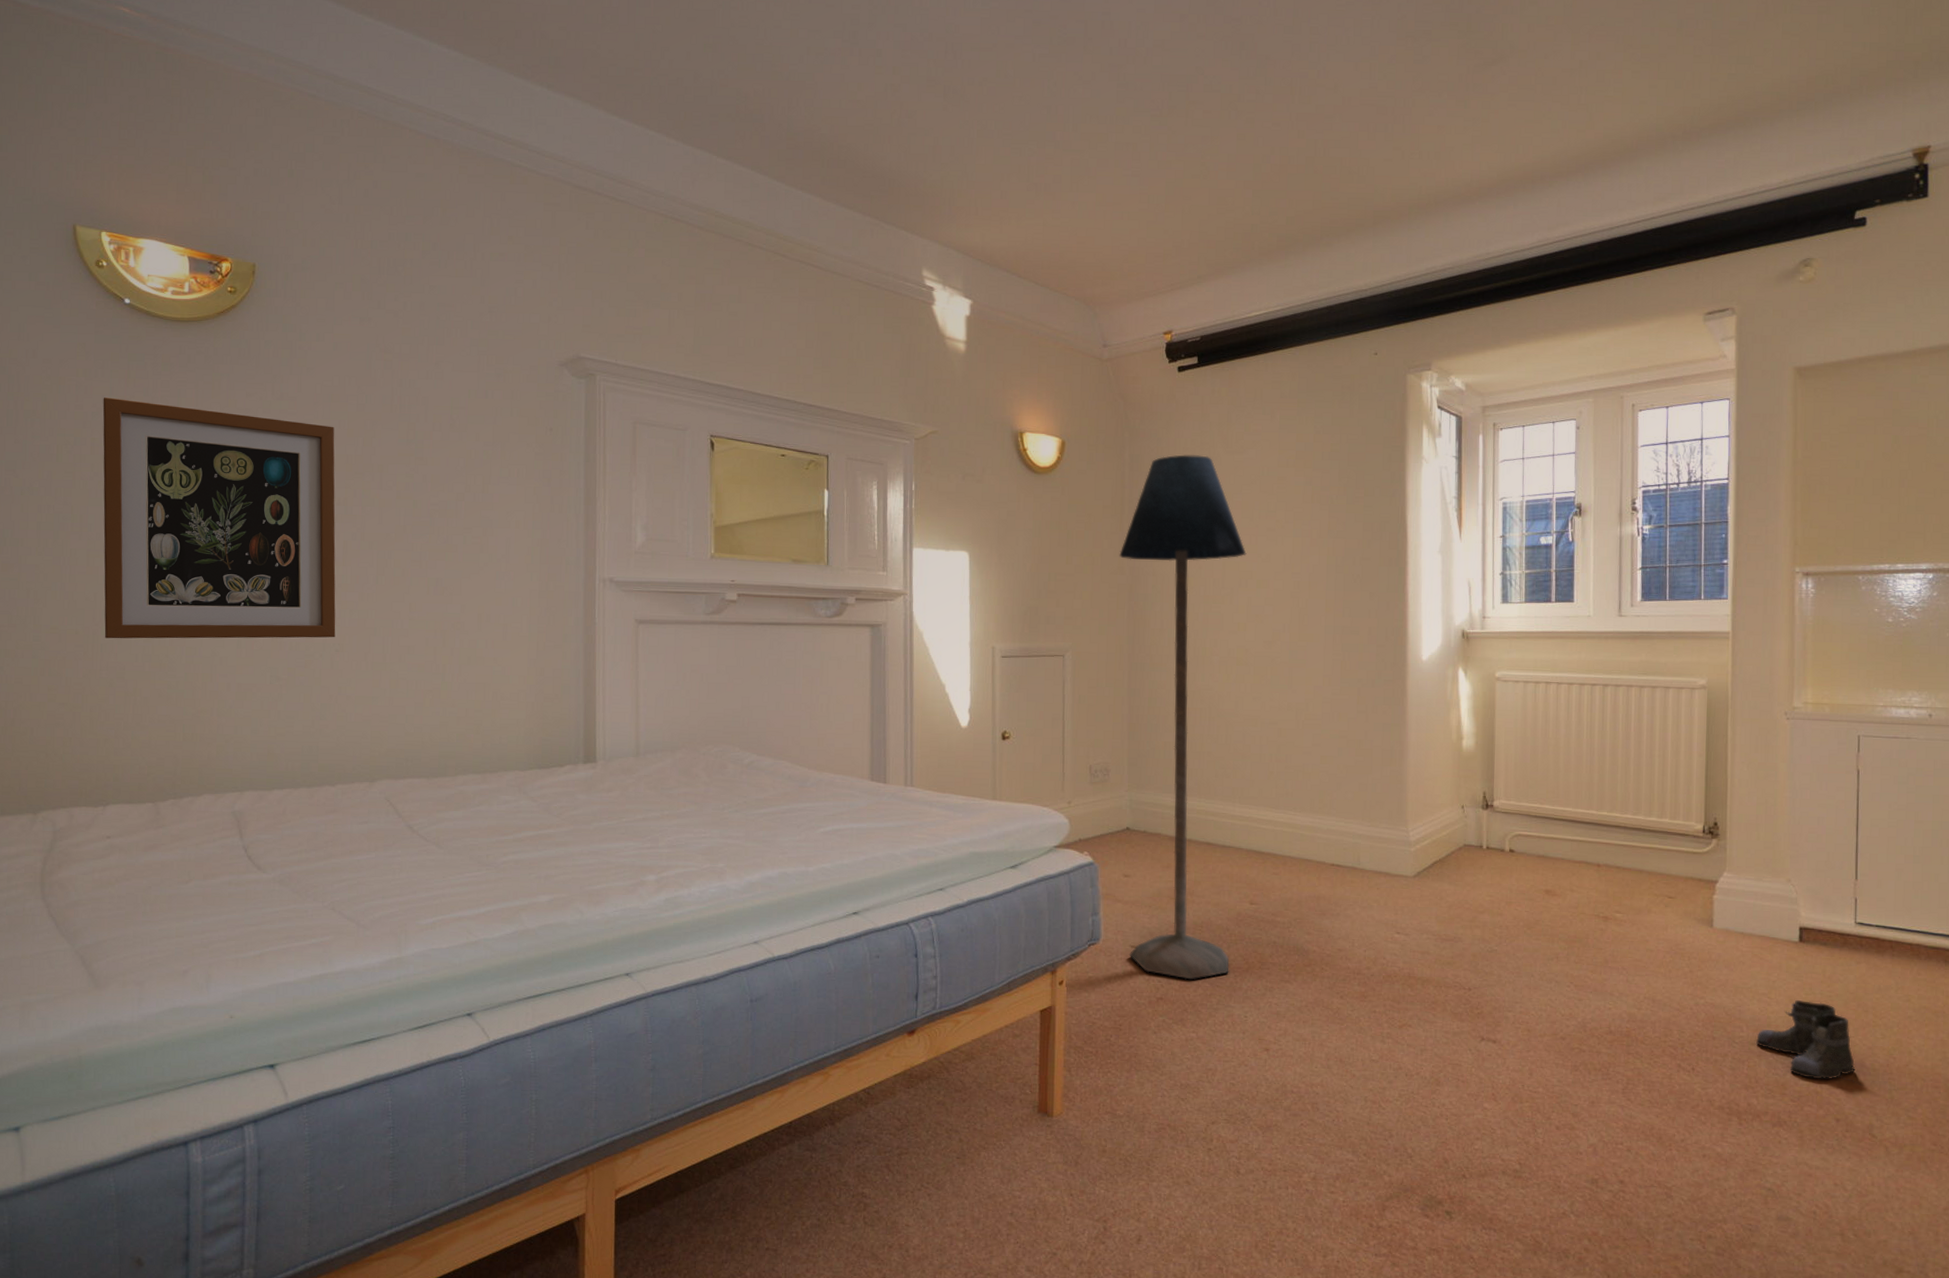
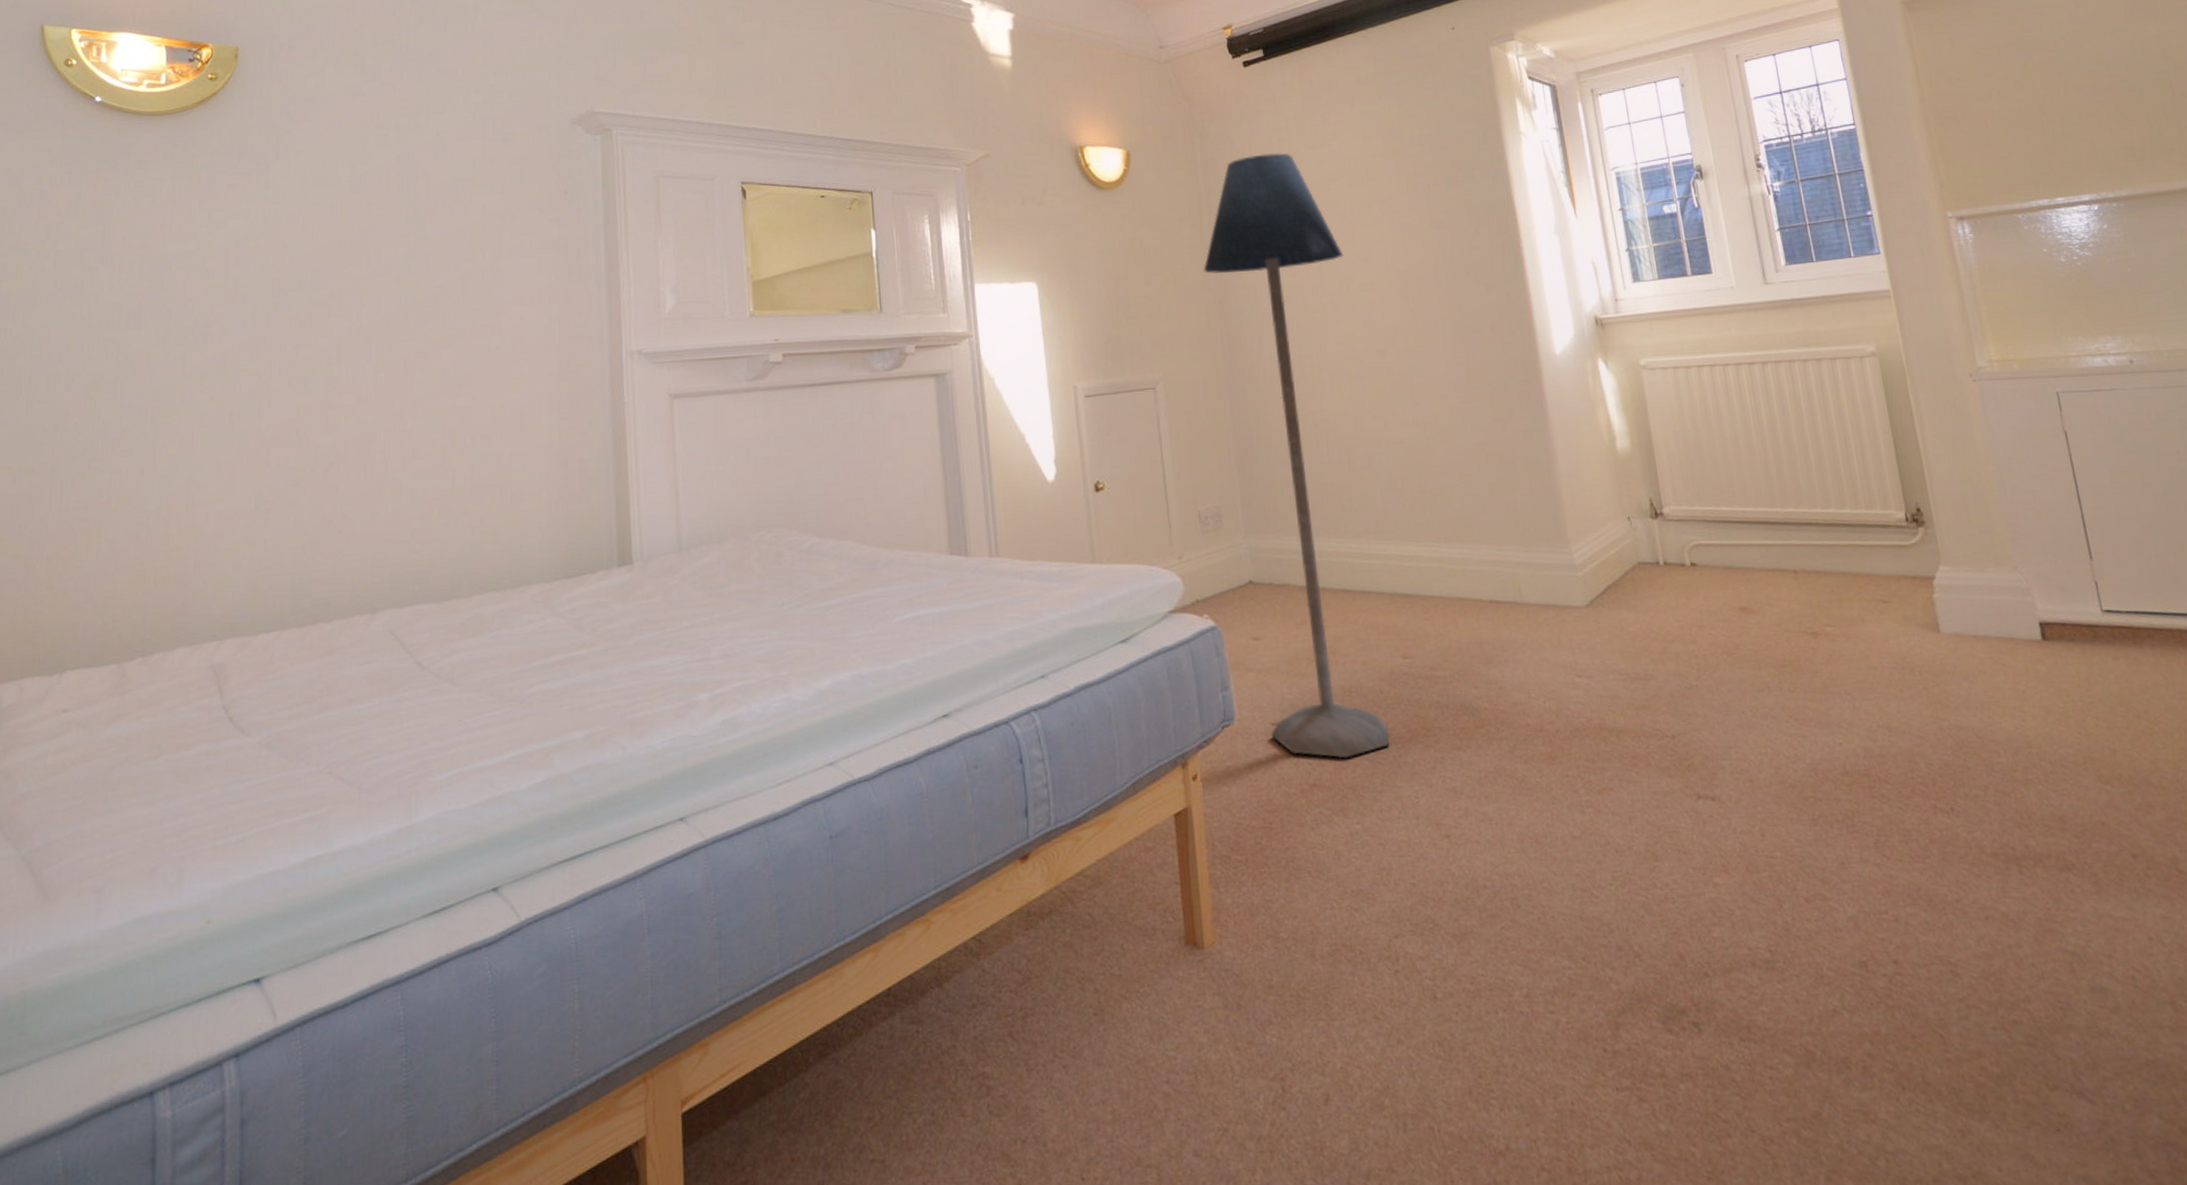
wall art: present [102,397,336,639] -> none [65,204,330,475]
boots: present [1756,1000,1862,1086] -> none [2018,711,2153,810]

